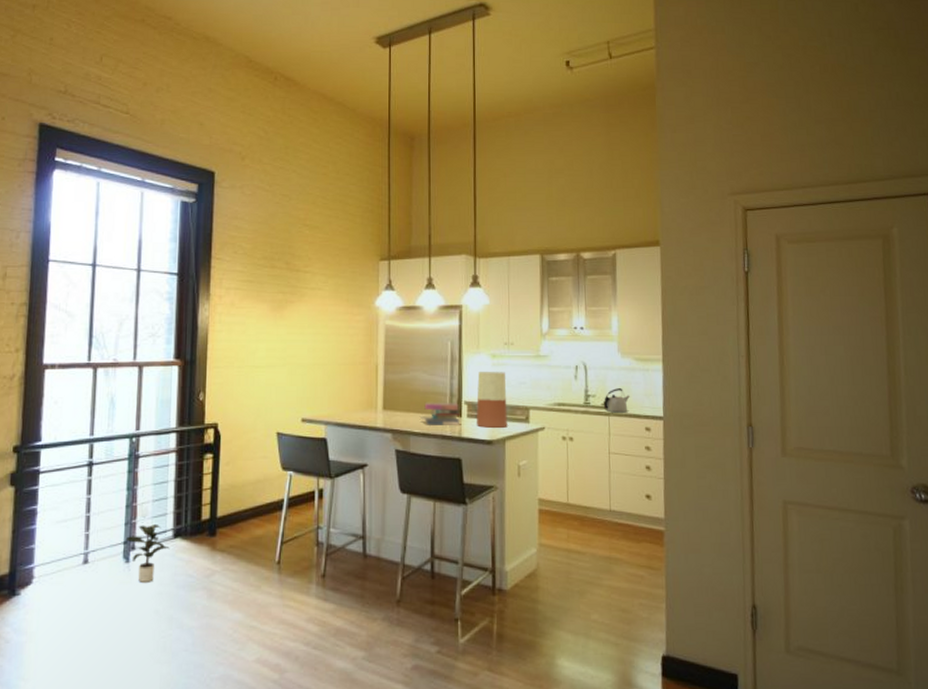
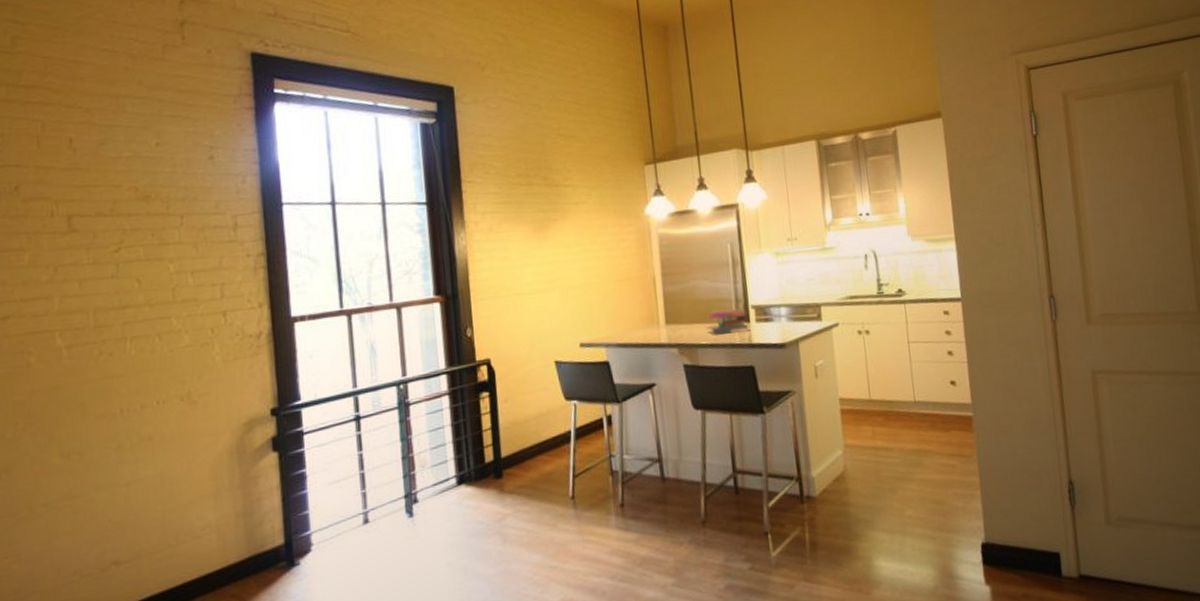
potted plant: present [125,525,170,582] -> none [406,473,455,536]
vase: present [476,372,508,429] -> none [763,269,799,331]
kettle: present [604,387,630,413] -> none [897,272,925,300]

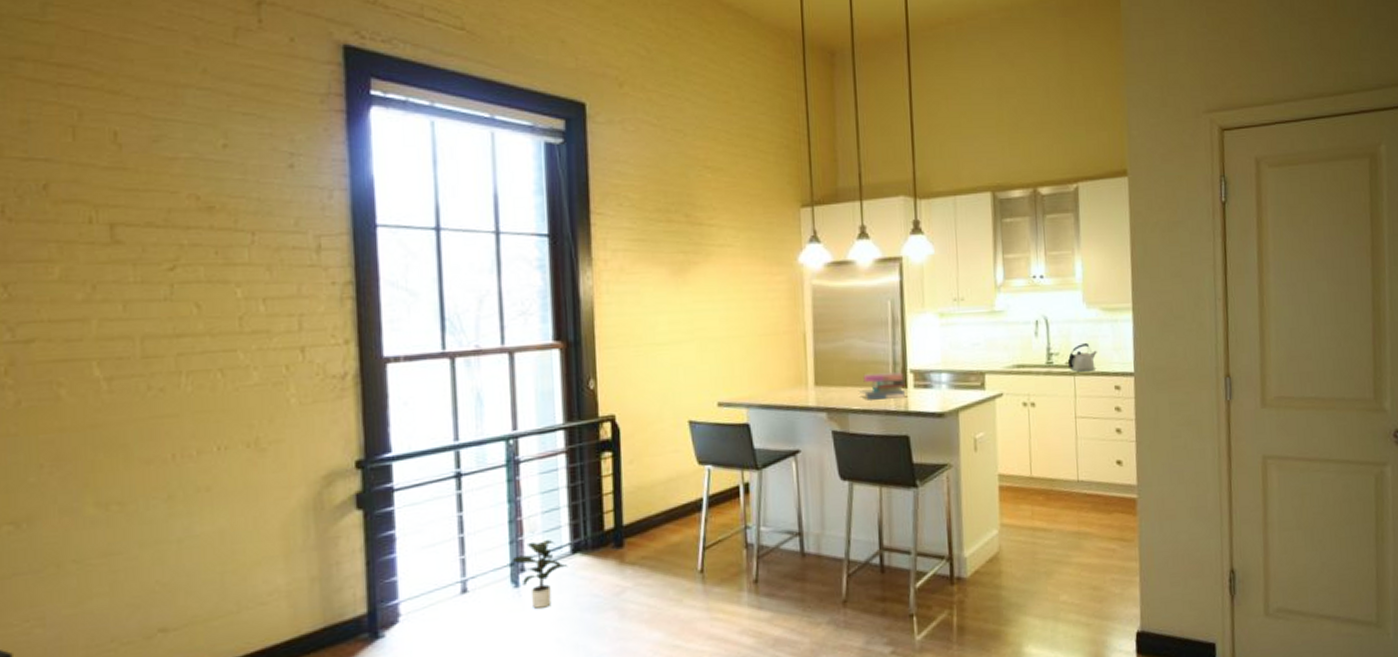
potted plant: none [406,473,455,536] -> present [511,540,568,609]
kettle: none [897,272,925,300] -> present [1068,342,1097,372]

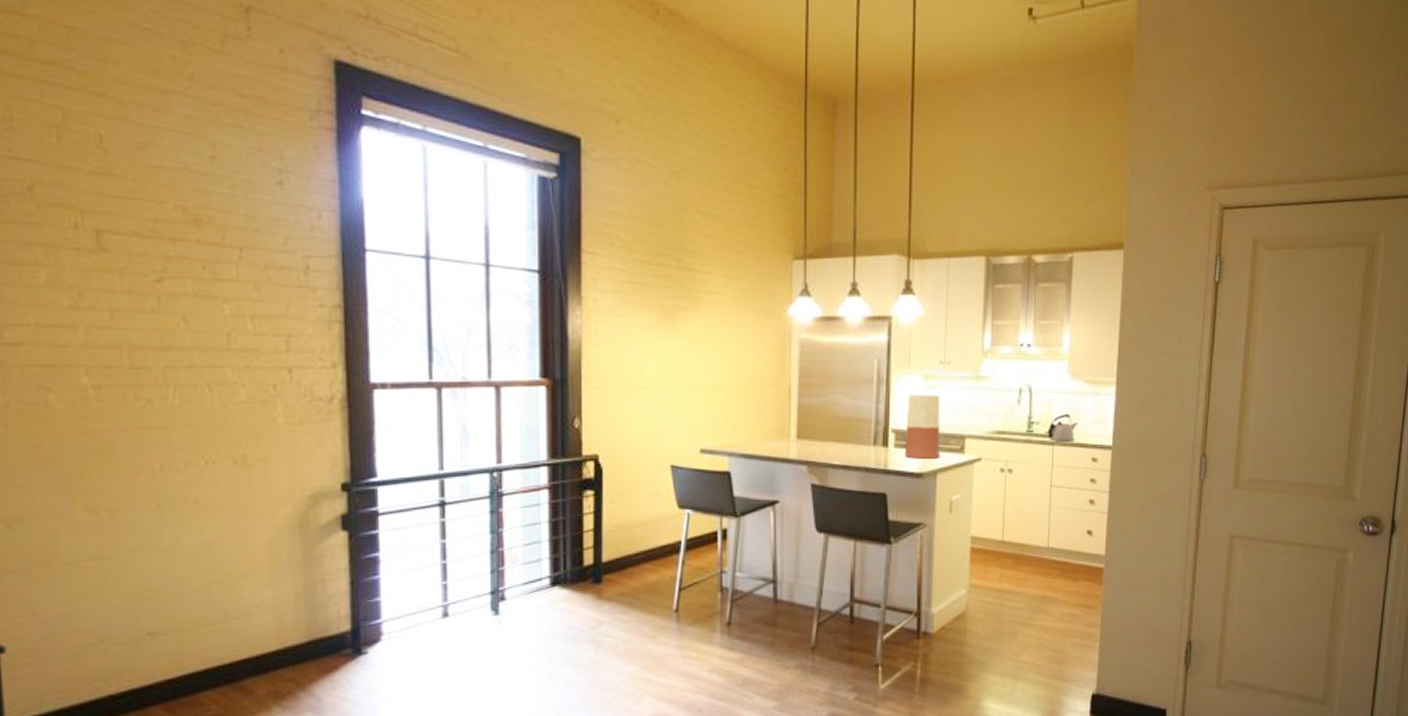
potted plant: present [511,540,568,609] -> none [492,572,547,636]
books: present [858,371,906,402] -> none [839,429,886,458]
vase: none [924,333,961,399] -> present [904,395,941,460]

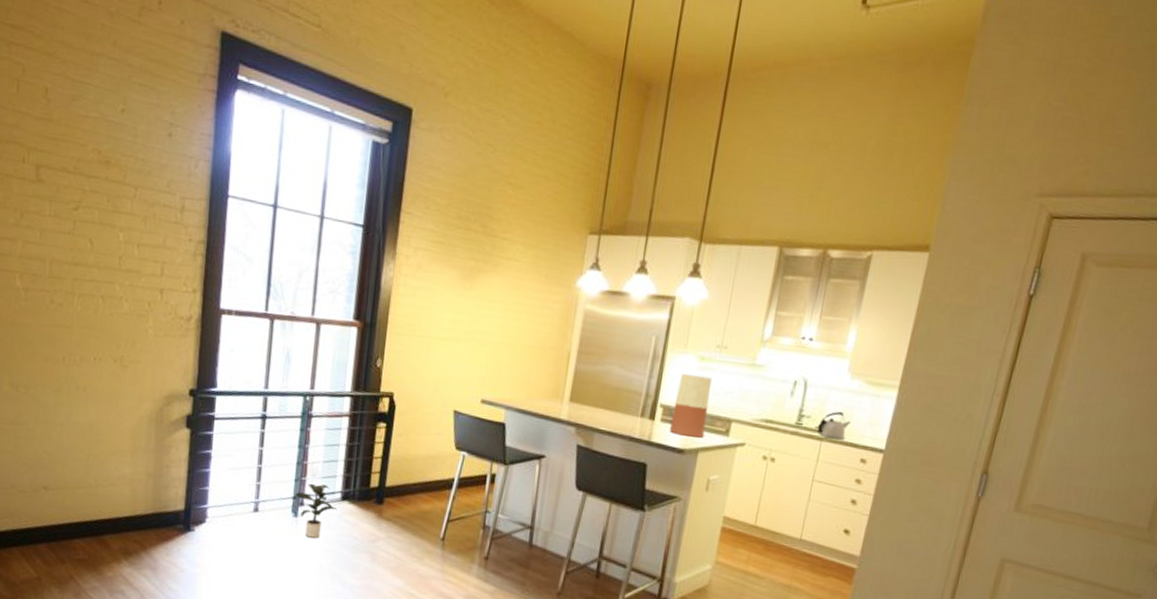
potted plant: none [492,572,547,636] -> present [295,483,337,538]

